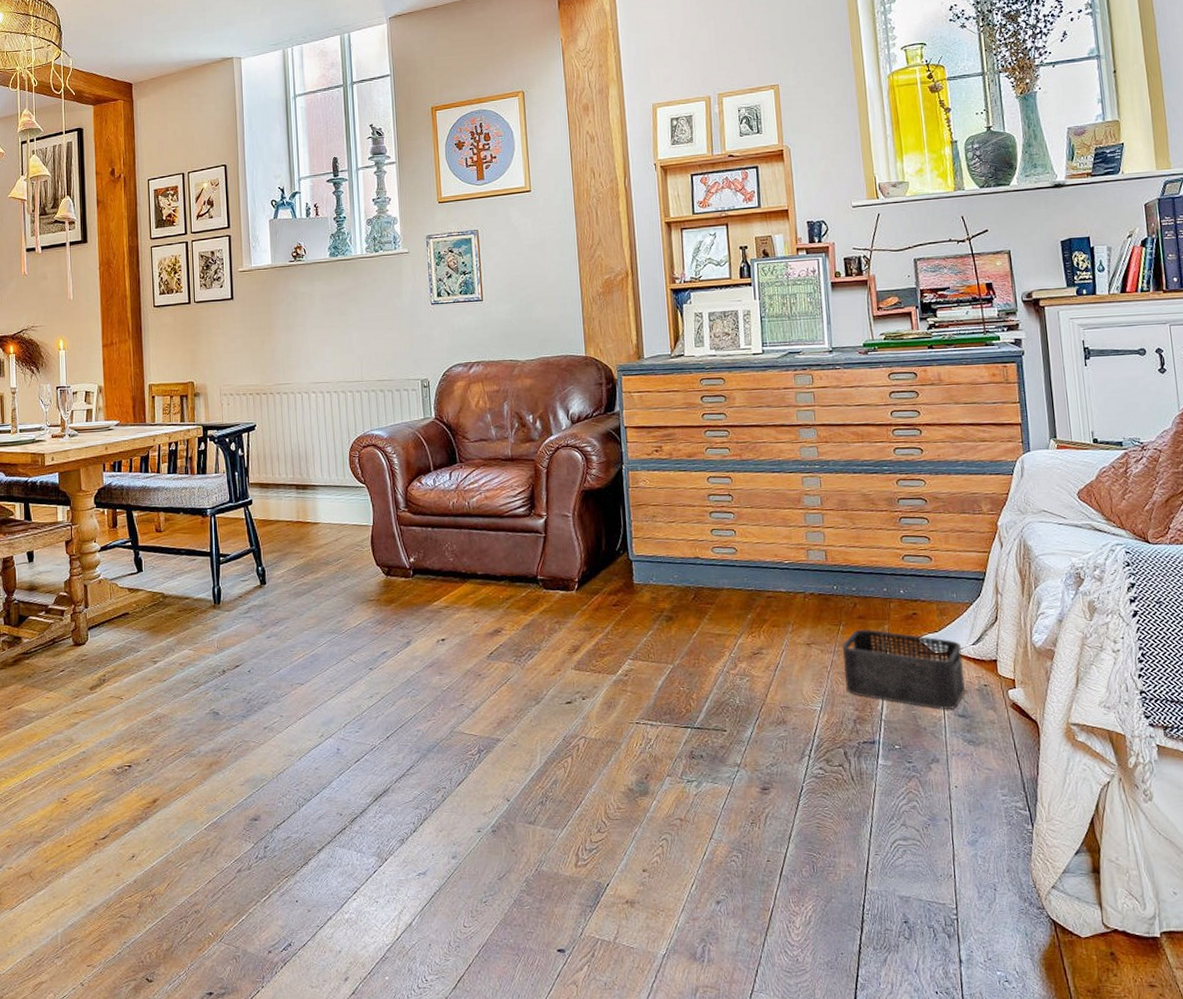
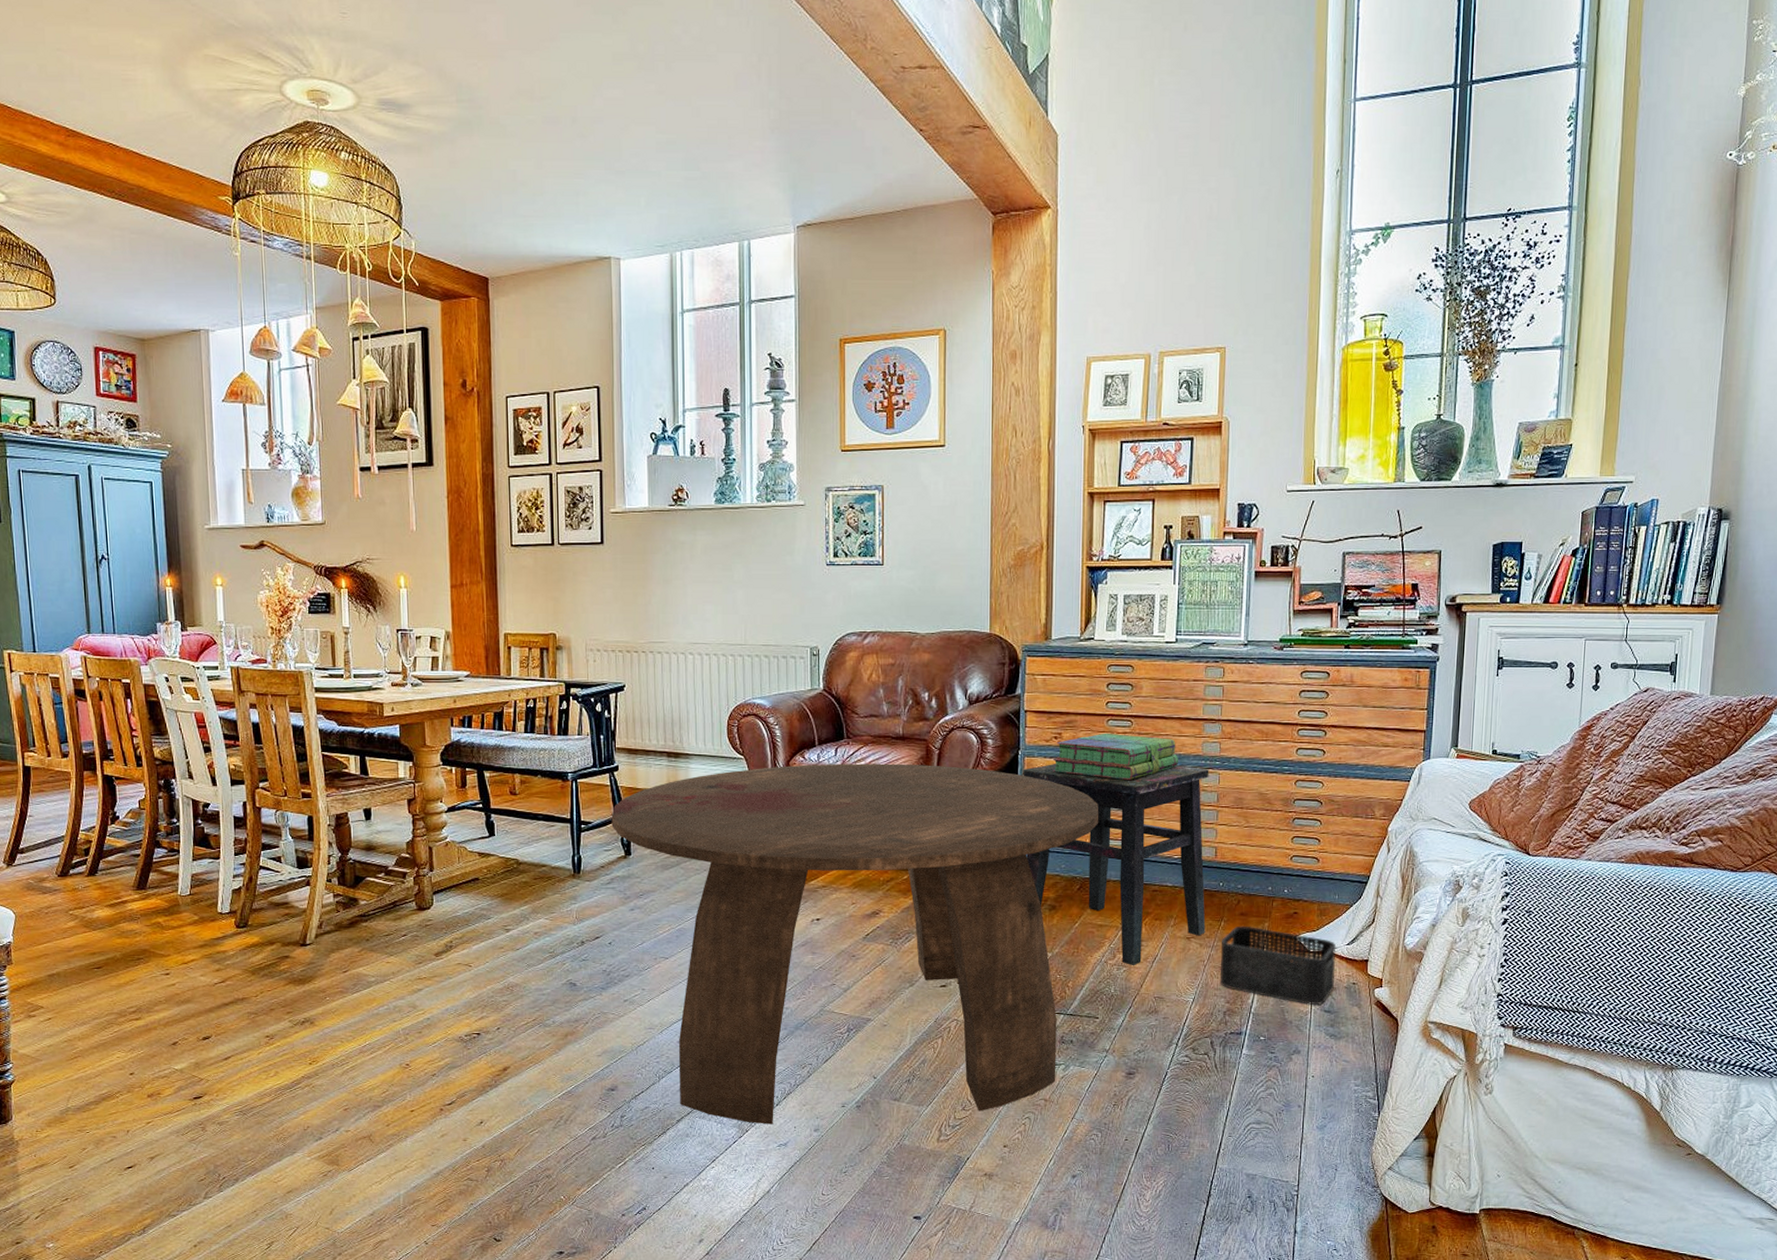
coffee table: none [247,483,707,852] -> present [611,763,1099,1124]
side table: none [628,471,825,674] -> present [1023,764,1209,965]
stack of books: none [655,443,779,488] -> present [1052,733,1179,780]

